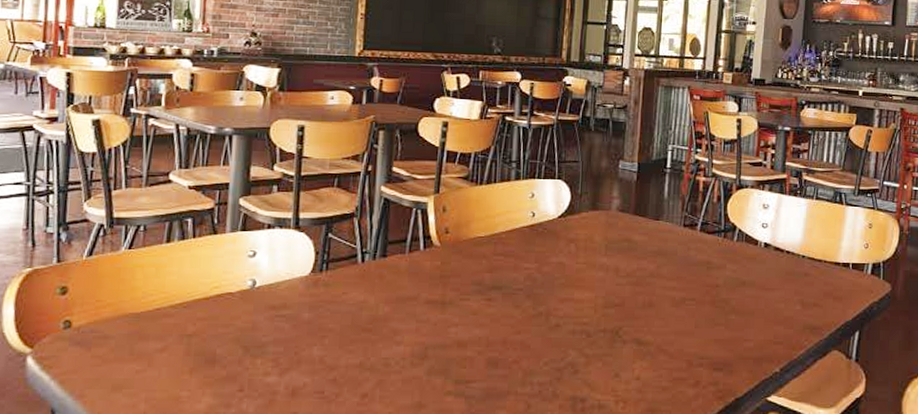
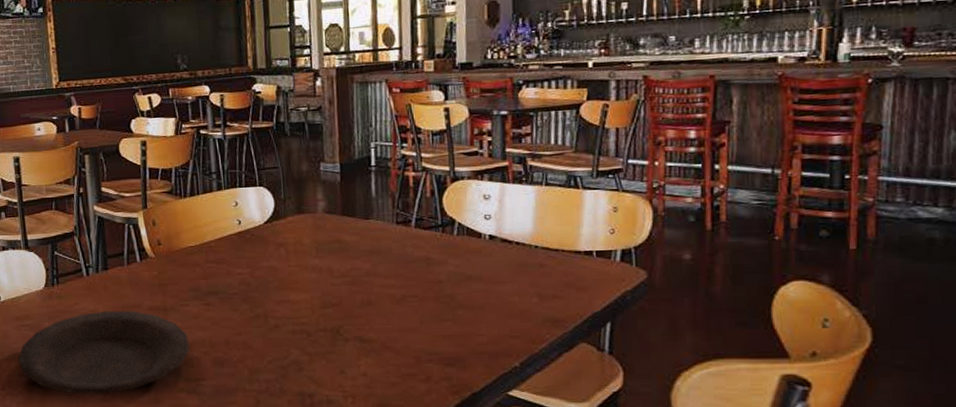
plate: none [265,302,464,397] -> present [18,310,189,394]

